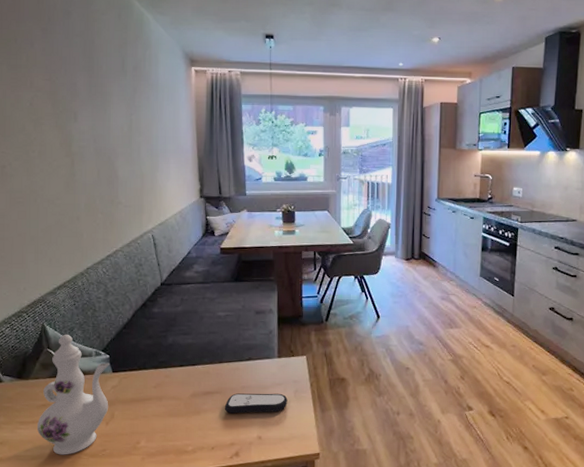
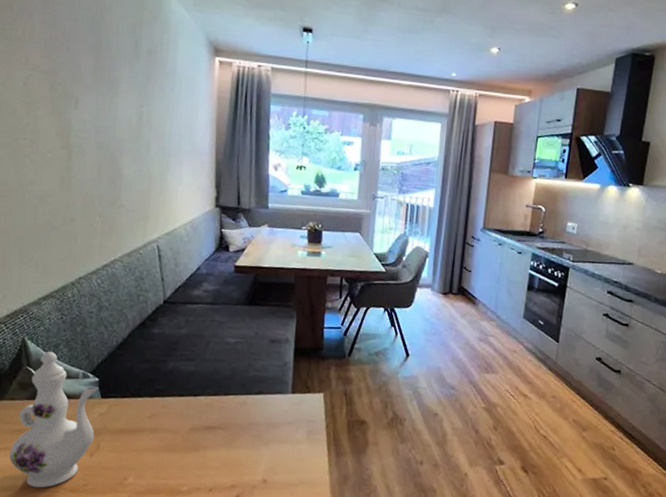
remote control: present [224,393,288,414] -> none [227,430,299,454]

